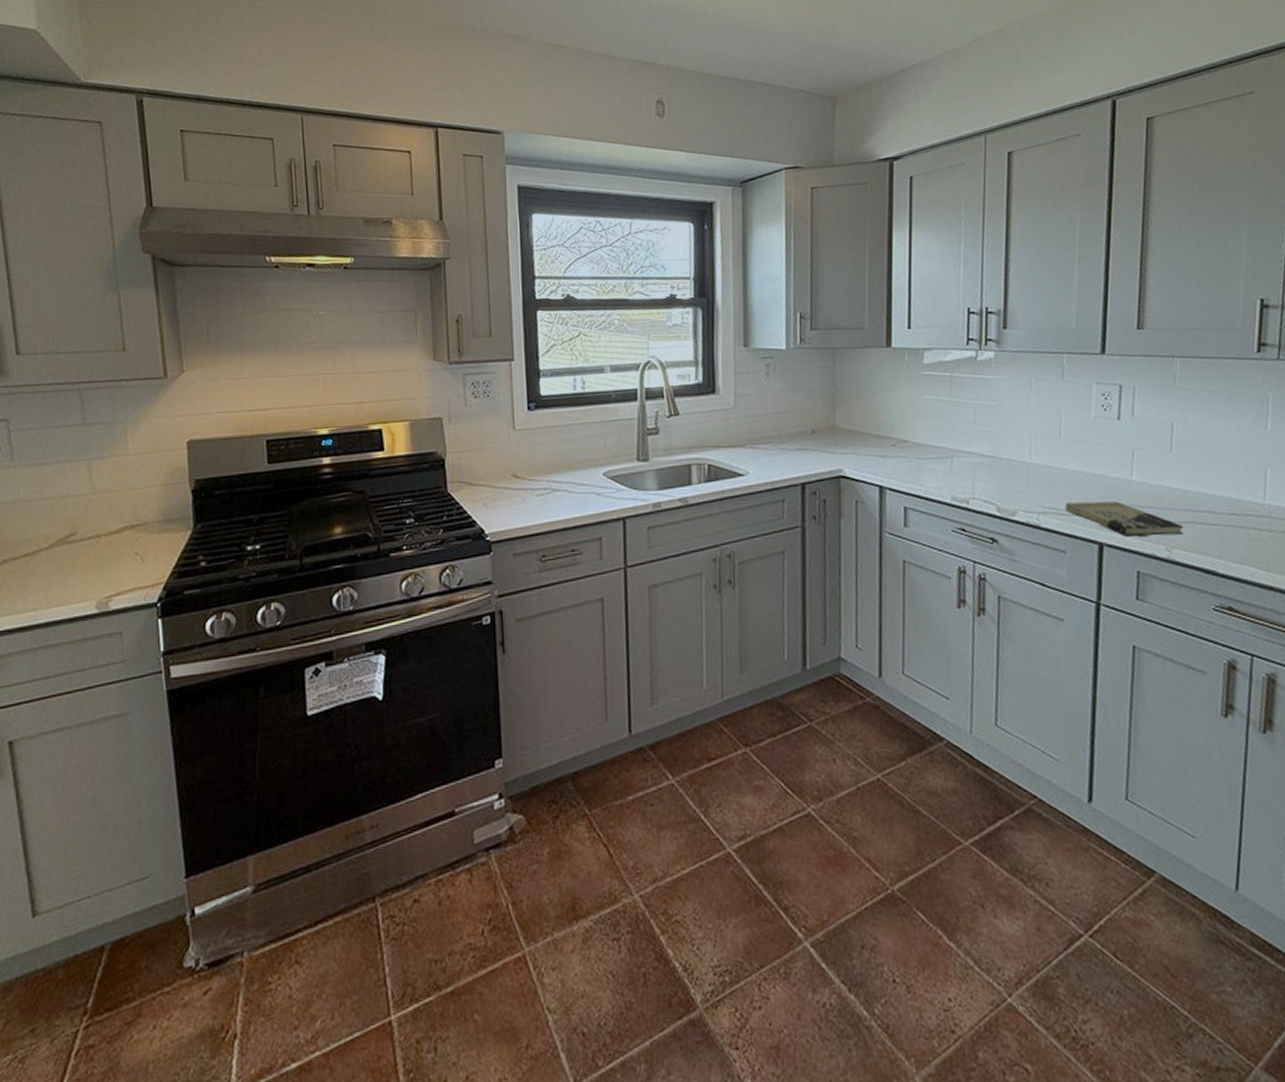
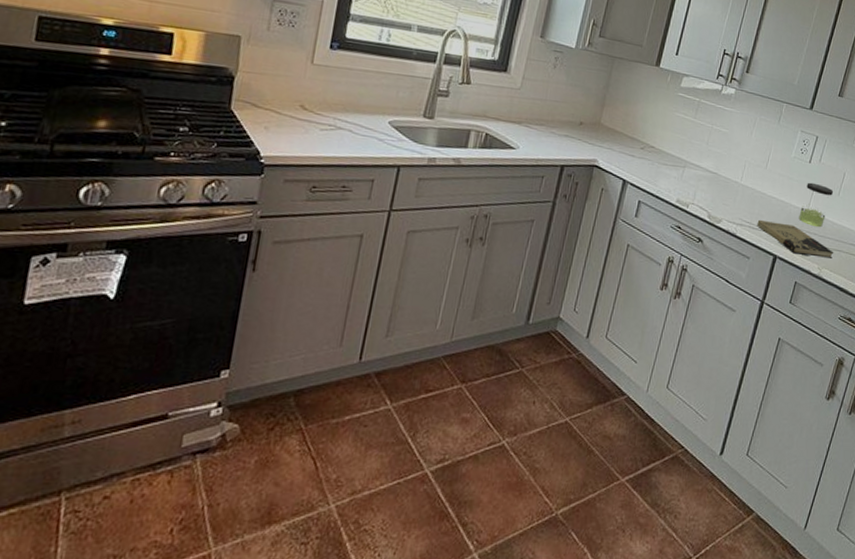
jar: none [1120,443,1163,499] -> present [798,182,834,228]

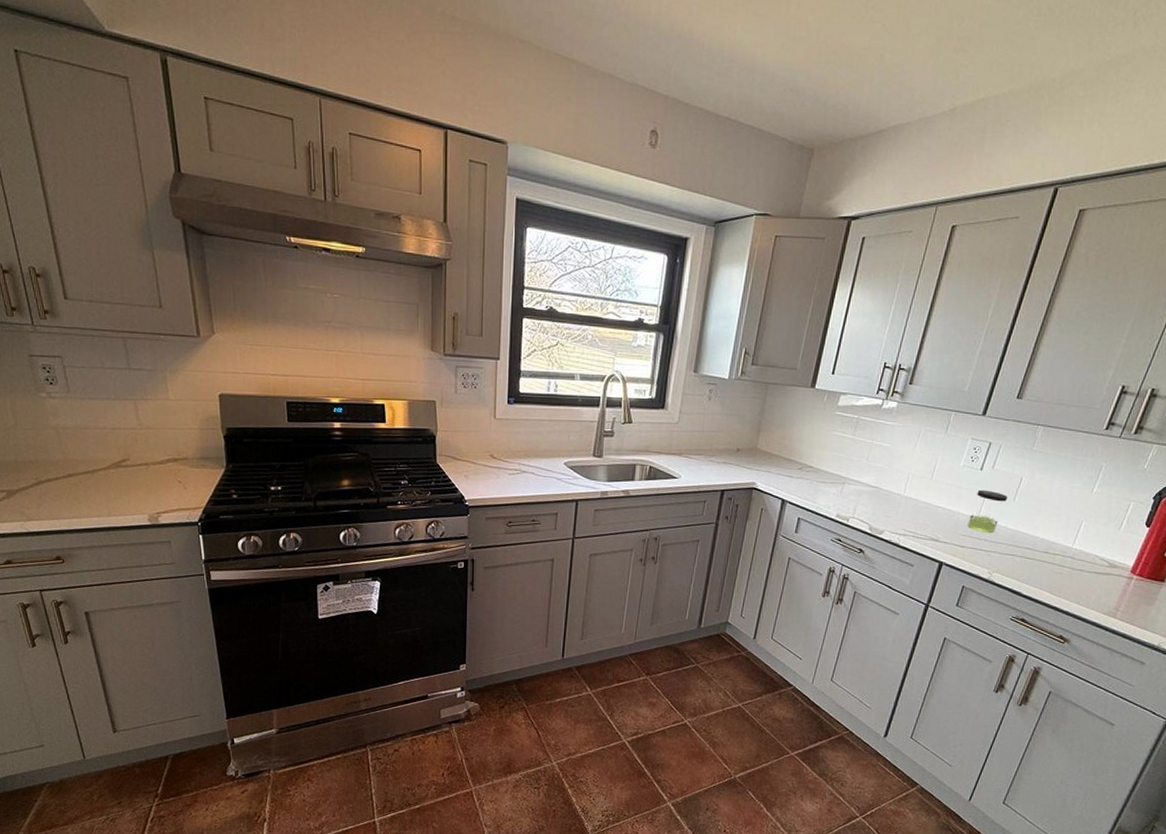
book: present [757,219,834,260] -> none [921,529,1007,564]

